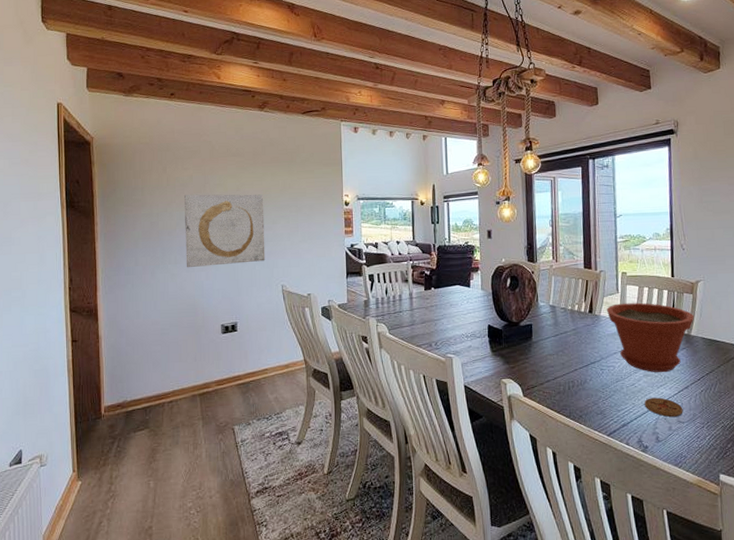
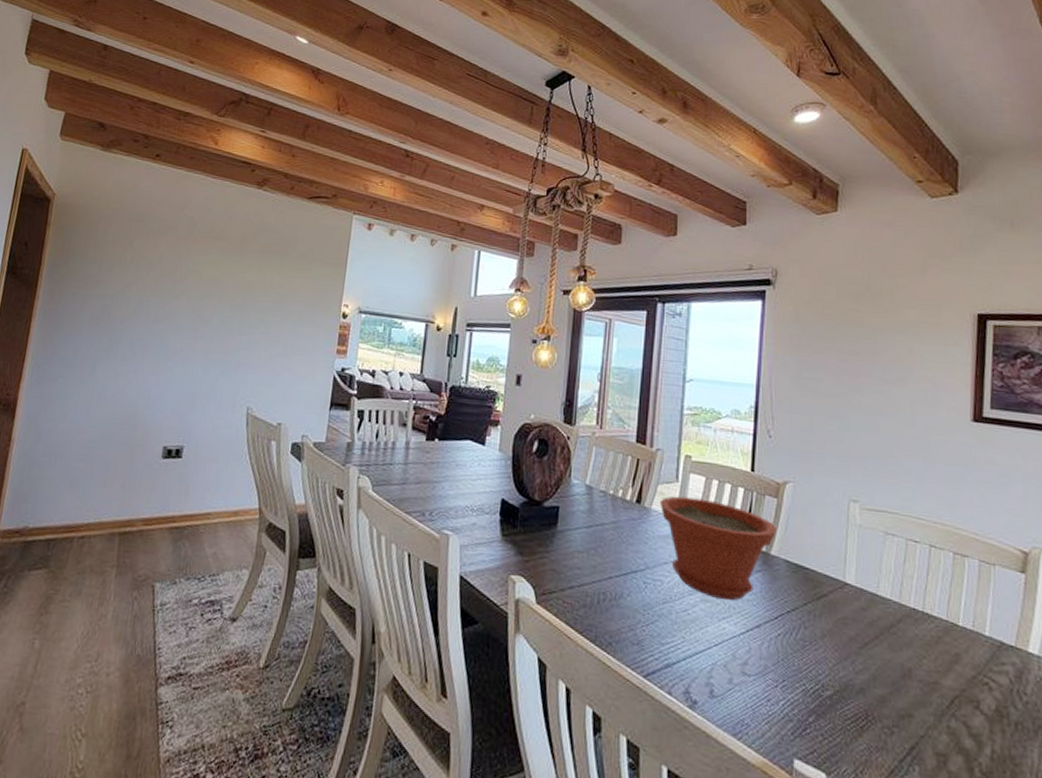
wall art: present [184,194,266,268] -> none [134,277,245,373]
coaster: present [644,397,683,417] -> none [698,632,751,665]

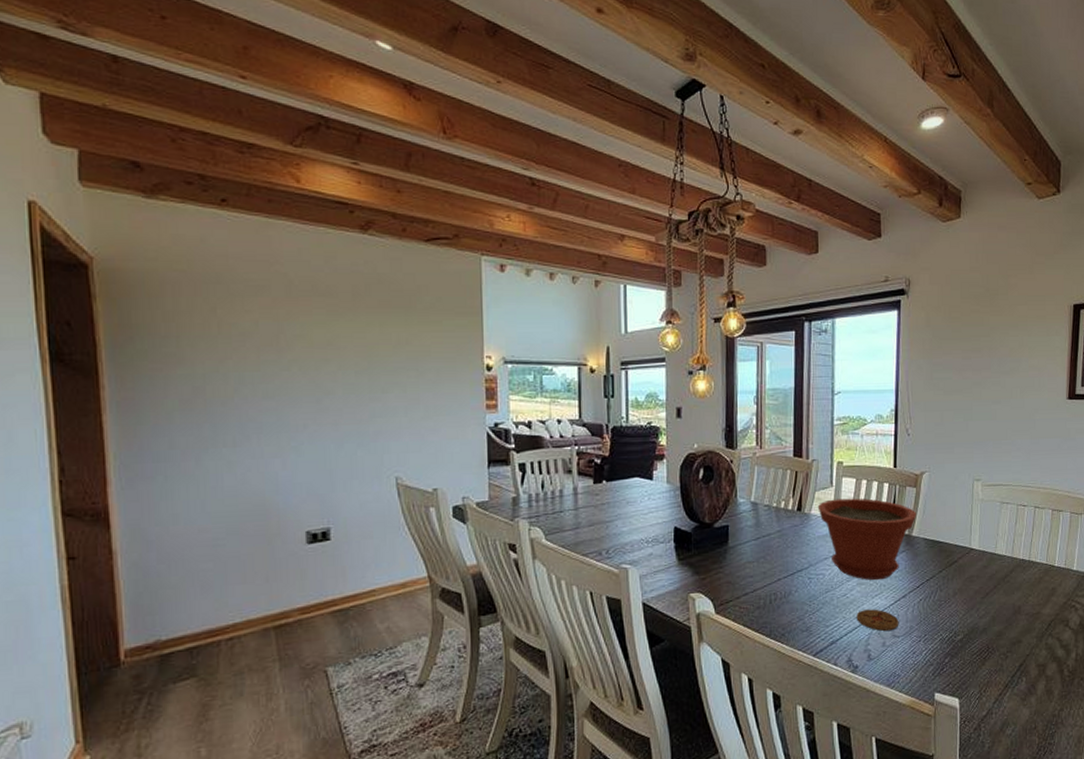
coaster: none [698,632,751,665] -> present [856,609,899,631]

